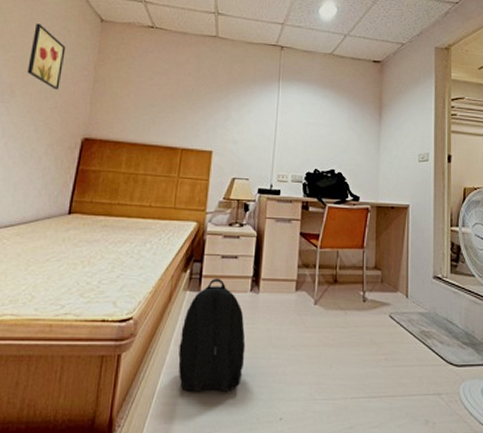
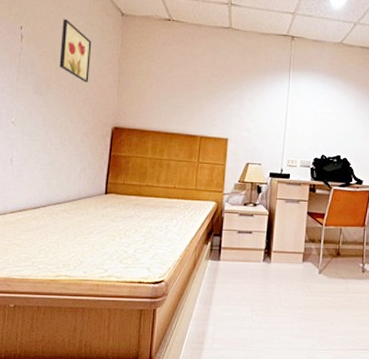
backpack: present [178,278,246,392] -> none [203,249,259,341]

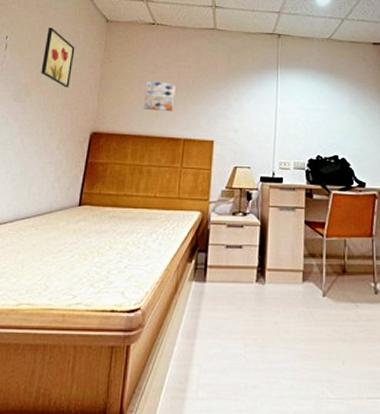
wall art: none [161,78,192,110] -> present [143,80,175,112]

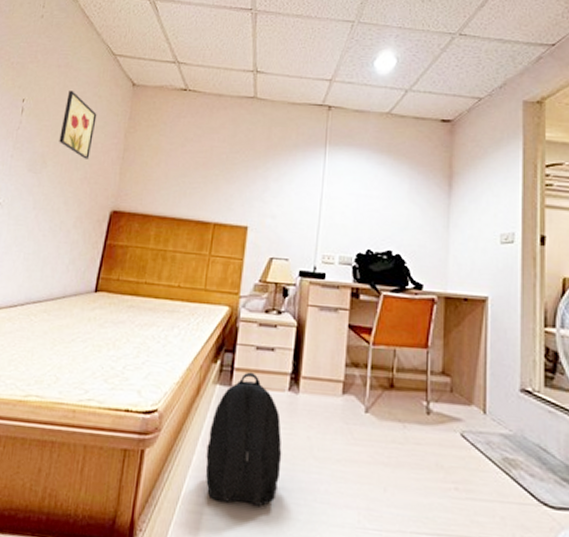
wall art: present [143,80,175,112] -> none [169,154,207,192]
backpack: none [186,268,253,387] -> present [205,372,282,506]

